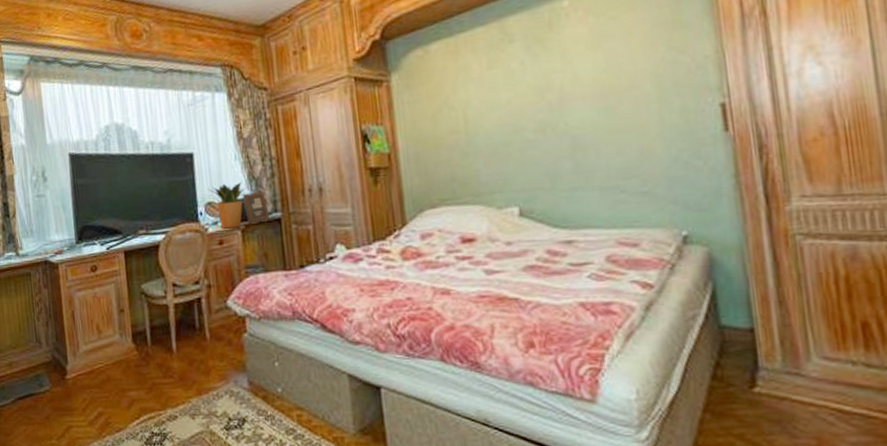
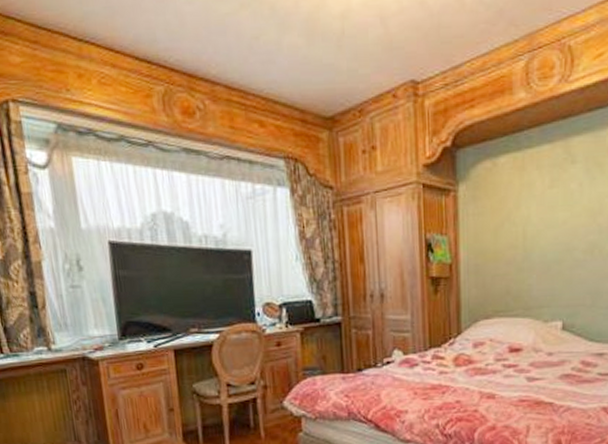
potted plant: present [207,181,248,229] -> none [266,283,309,331]
picture frame: present [242,191,270,224] -> none [302,295,330,327]

